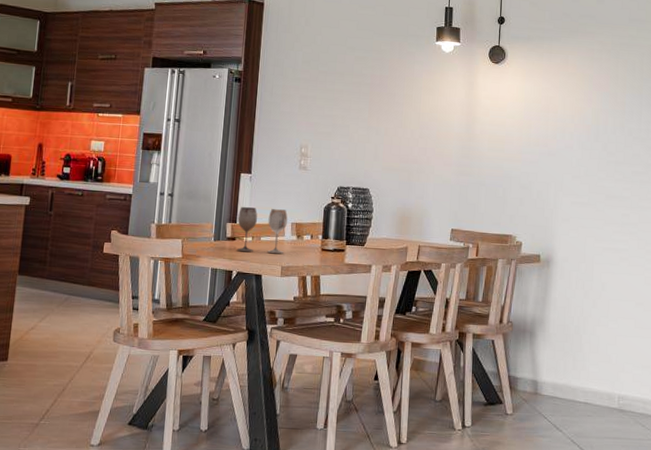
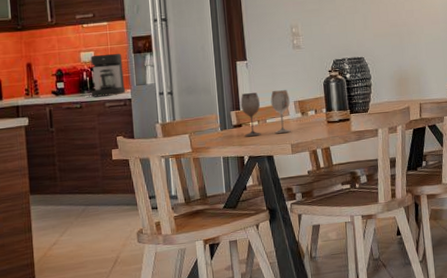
coffee maker: none [94,145,131,189] -> present [90,53,126,97]

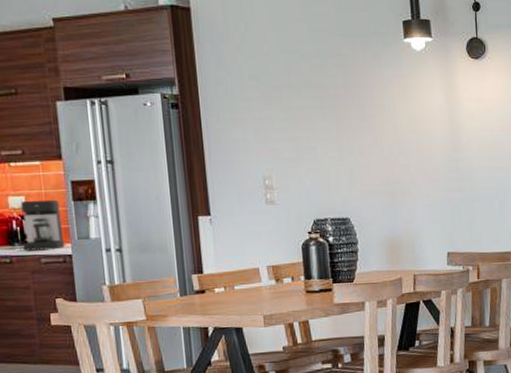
wineglass: present [240,90,291,137] -> none [203,252,263,305]

